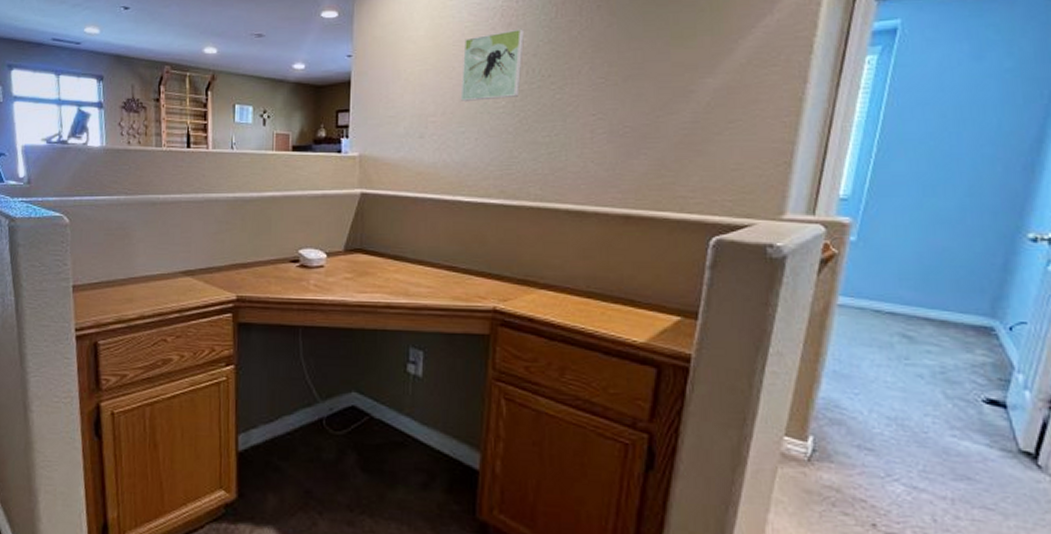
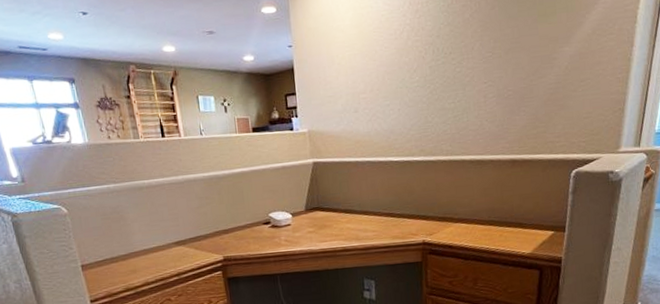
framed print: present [460,28,525,101] -> none [382,14,429,79]

